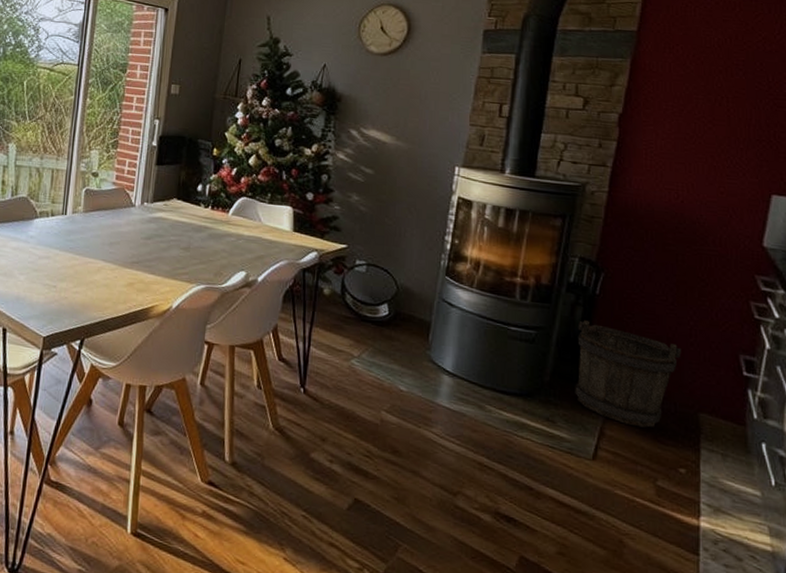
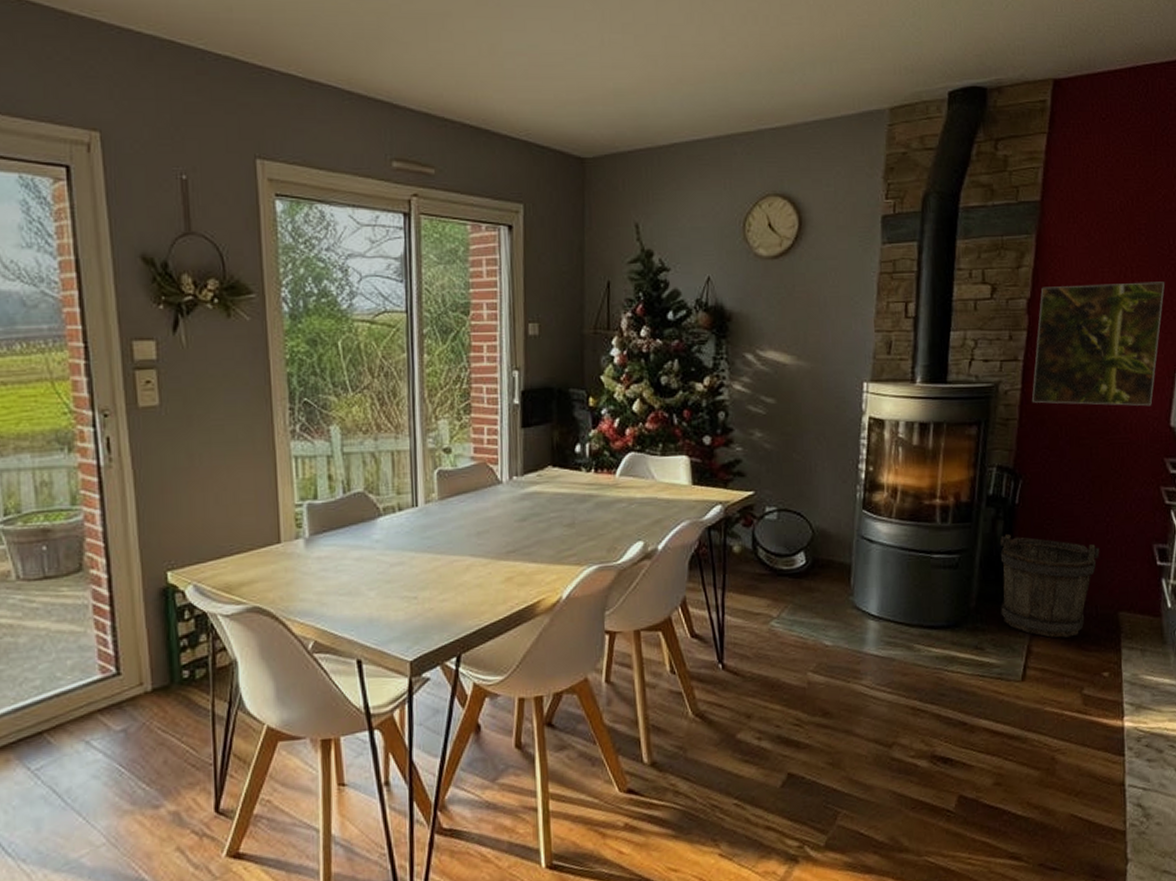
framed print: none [618,105,763,225] -> present [1031,281,1165,407]

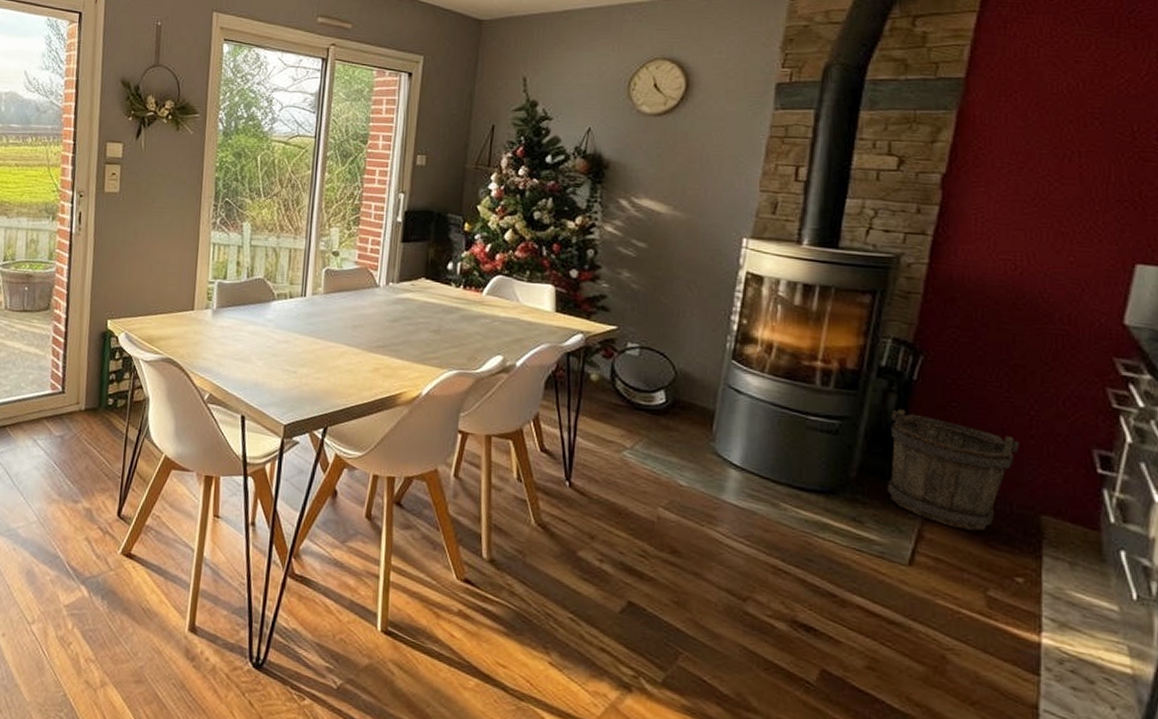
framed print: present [1031,281,1165,407] -> none [940,163,1125,300]

